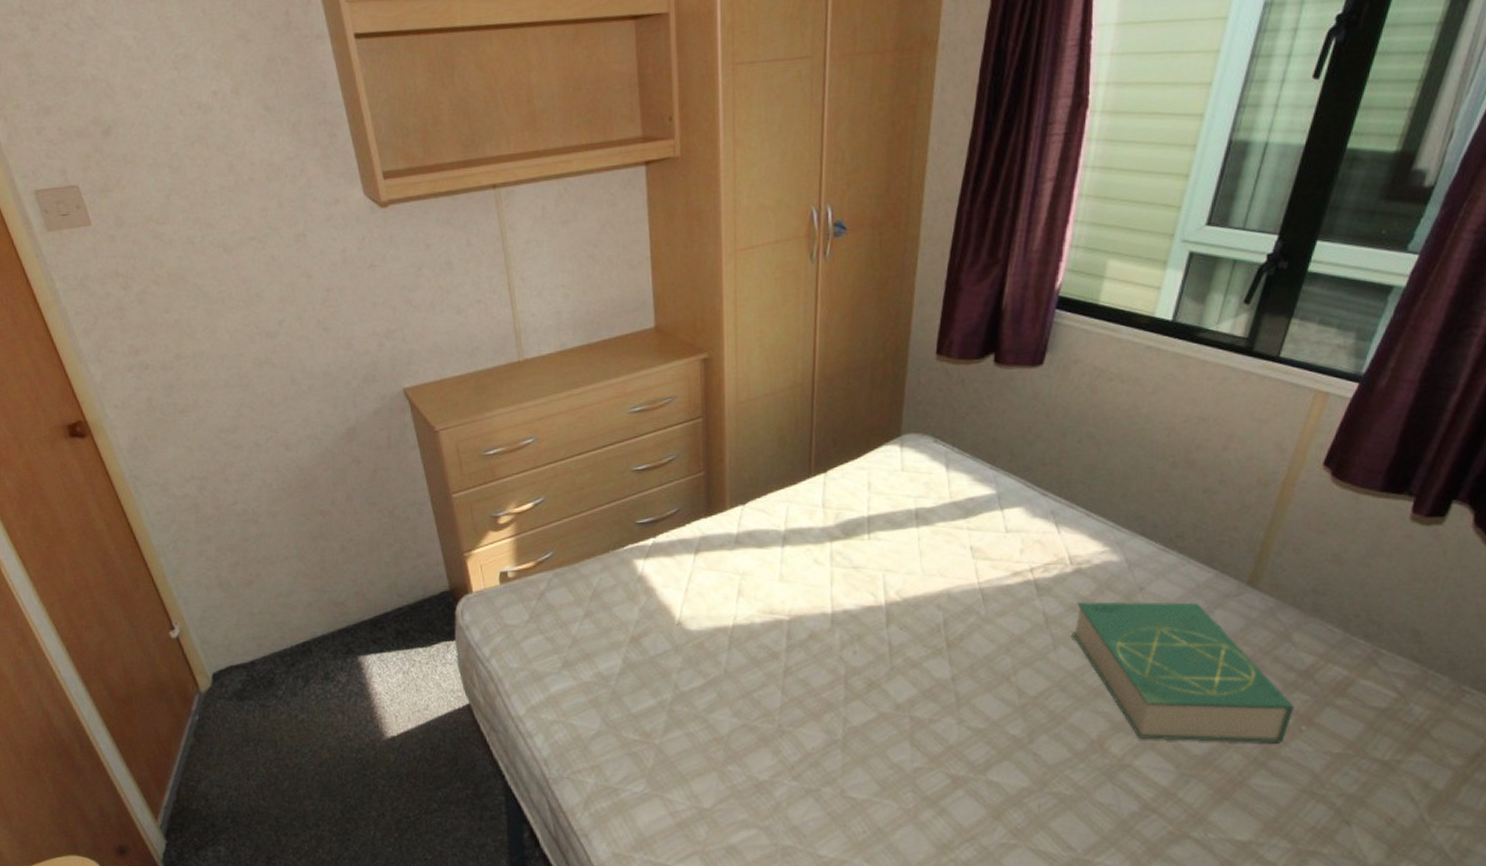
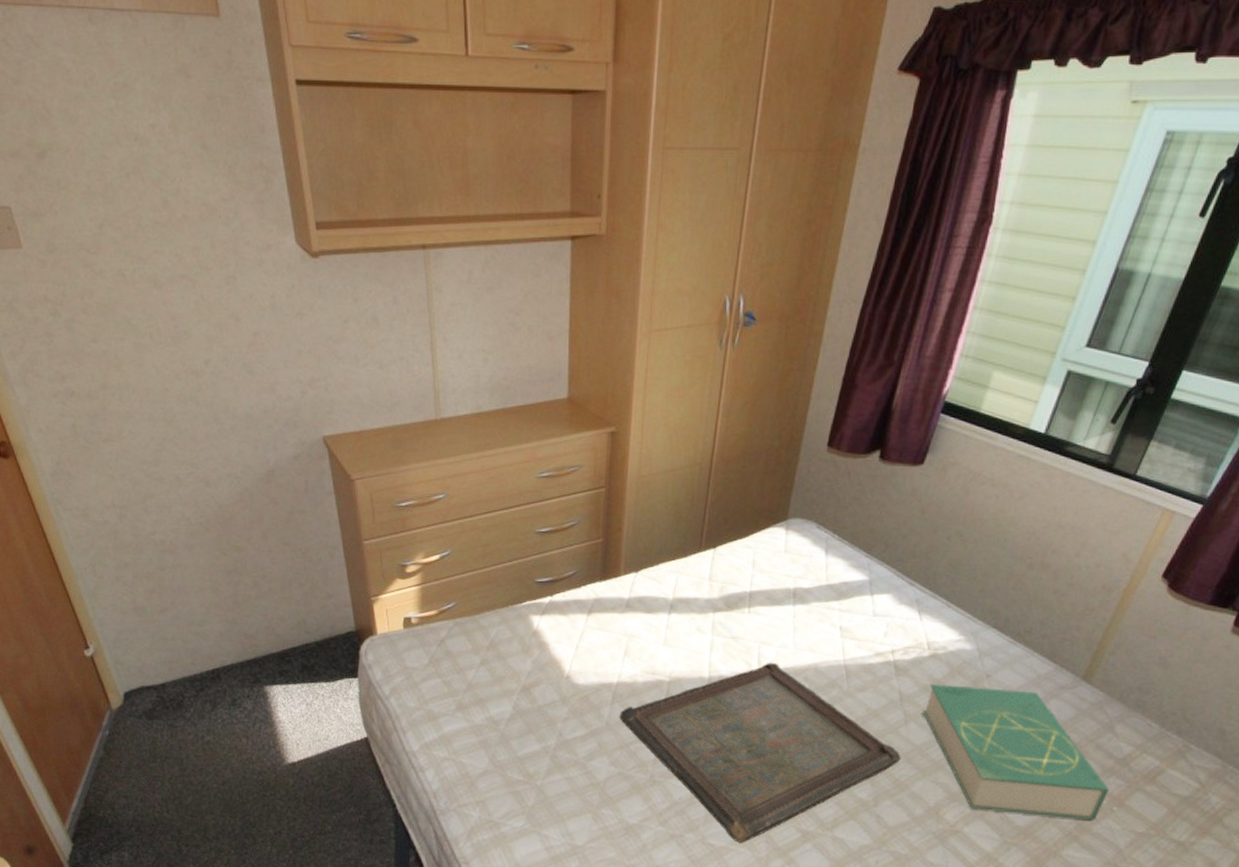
serving tray: none [738,592,1054,794] -> present [619,663,901,843]

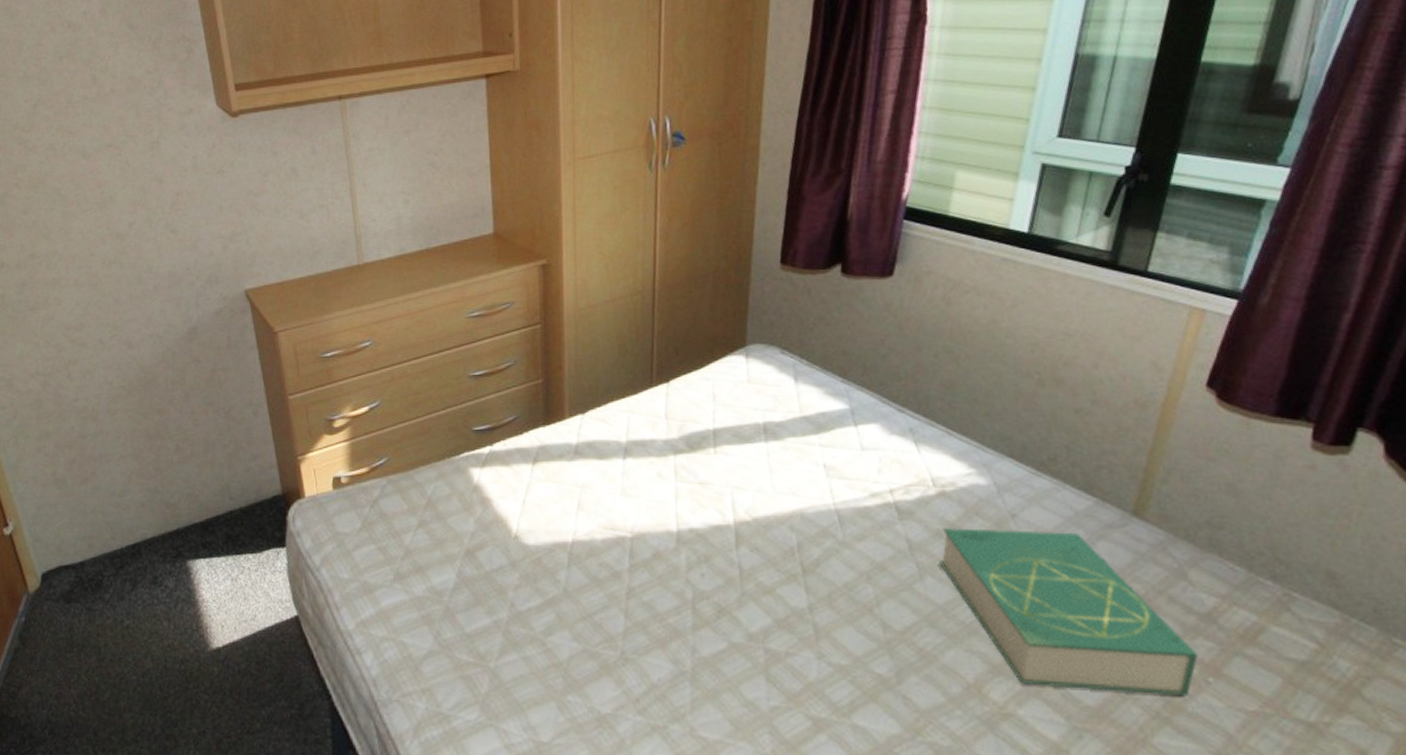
serving tray: present [619,663,901,843] -> none [578,511,922,735]

